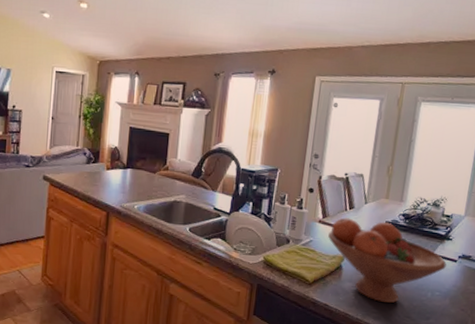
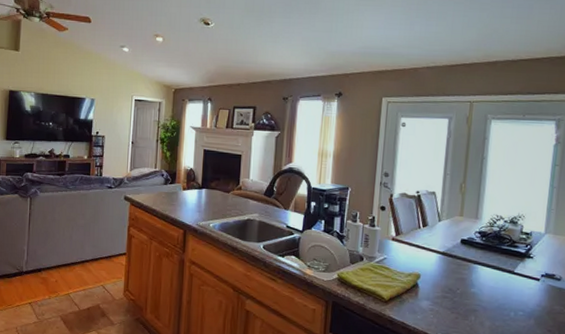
fruit bowl: present [328,217,447,304] -> none [402,235,529,323]

